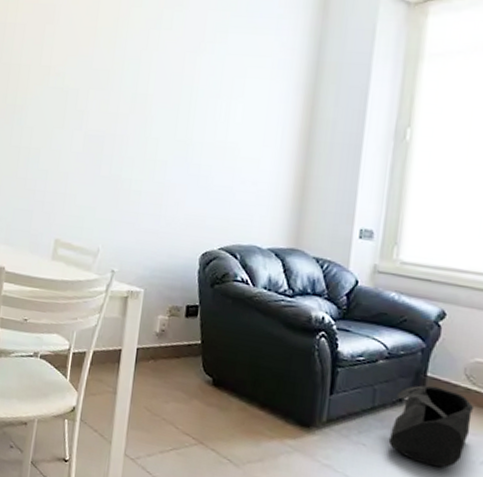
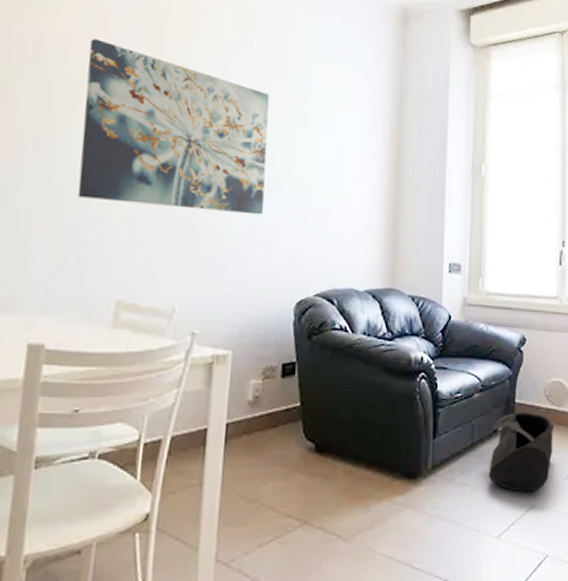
wall art: none [29,27,186,175] -> present [77,39,270,215]

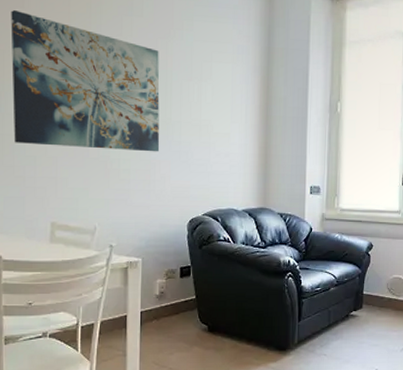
bag: present [488,411,555,493] -> none [341,301,395,360]

